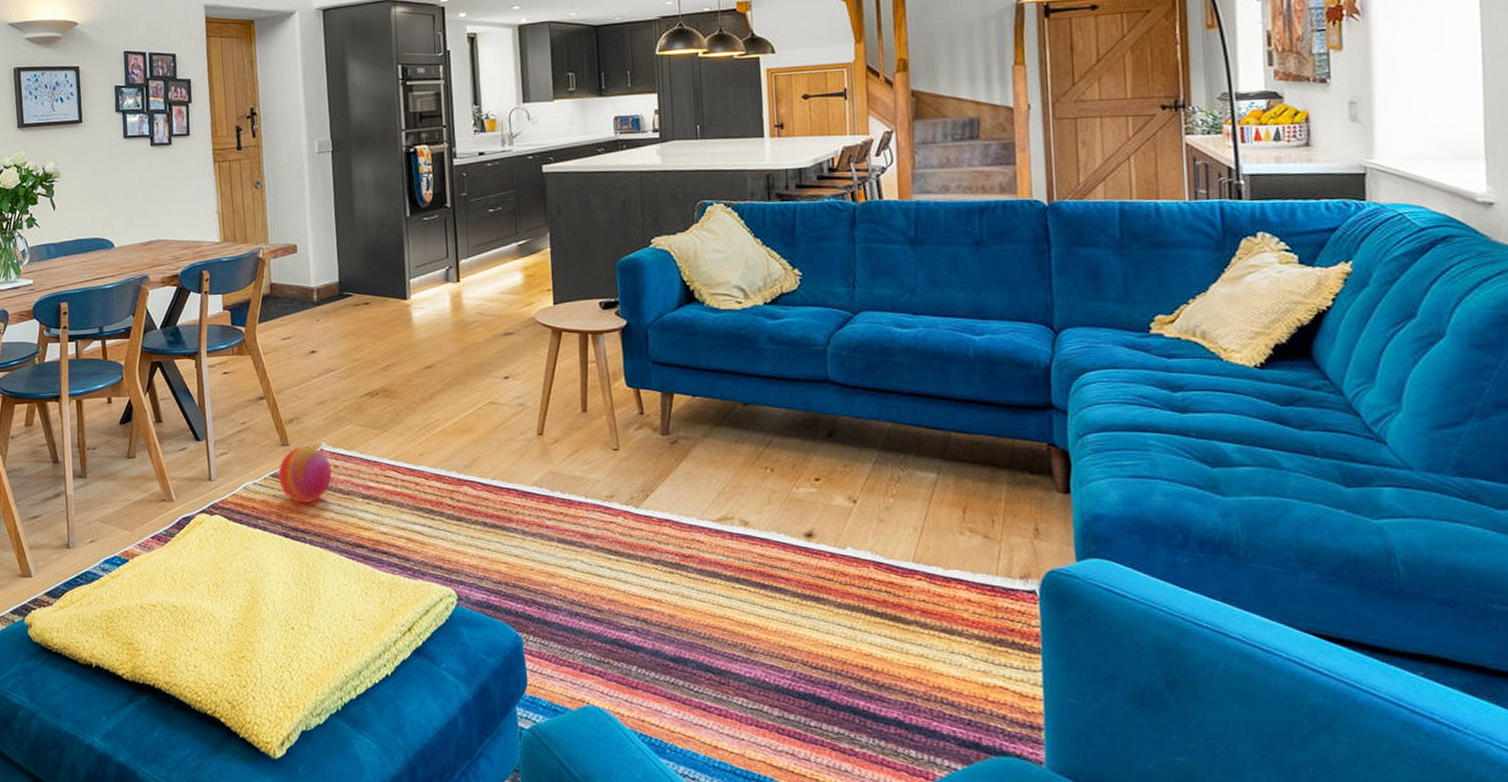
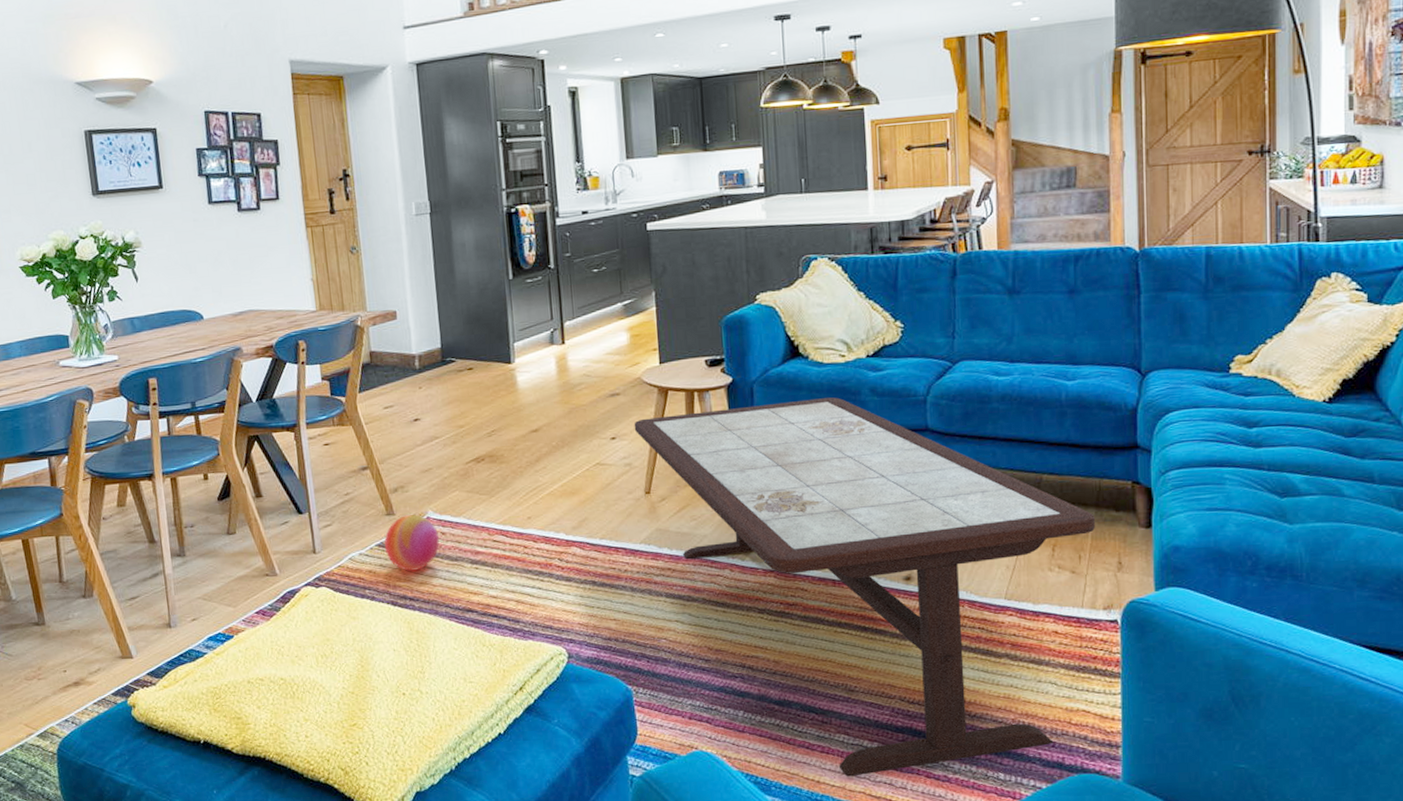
coffee table: none [527,344,1009,744] -> present [634,397,1095,777]

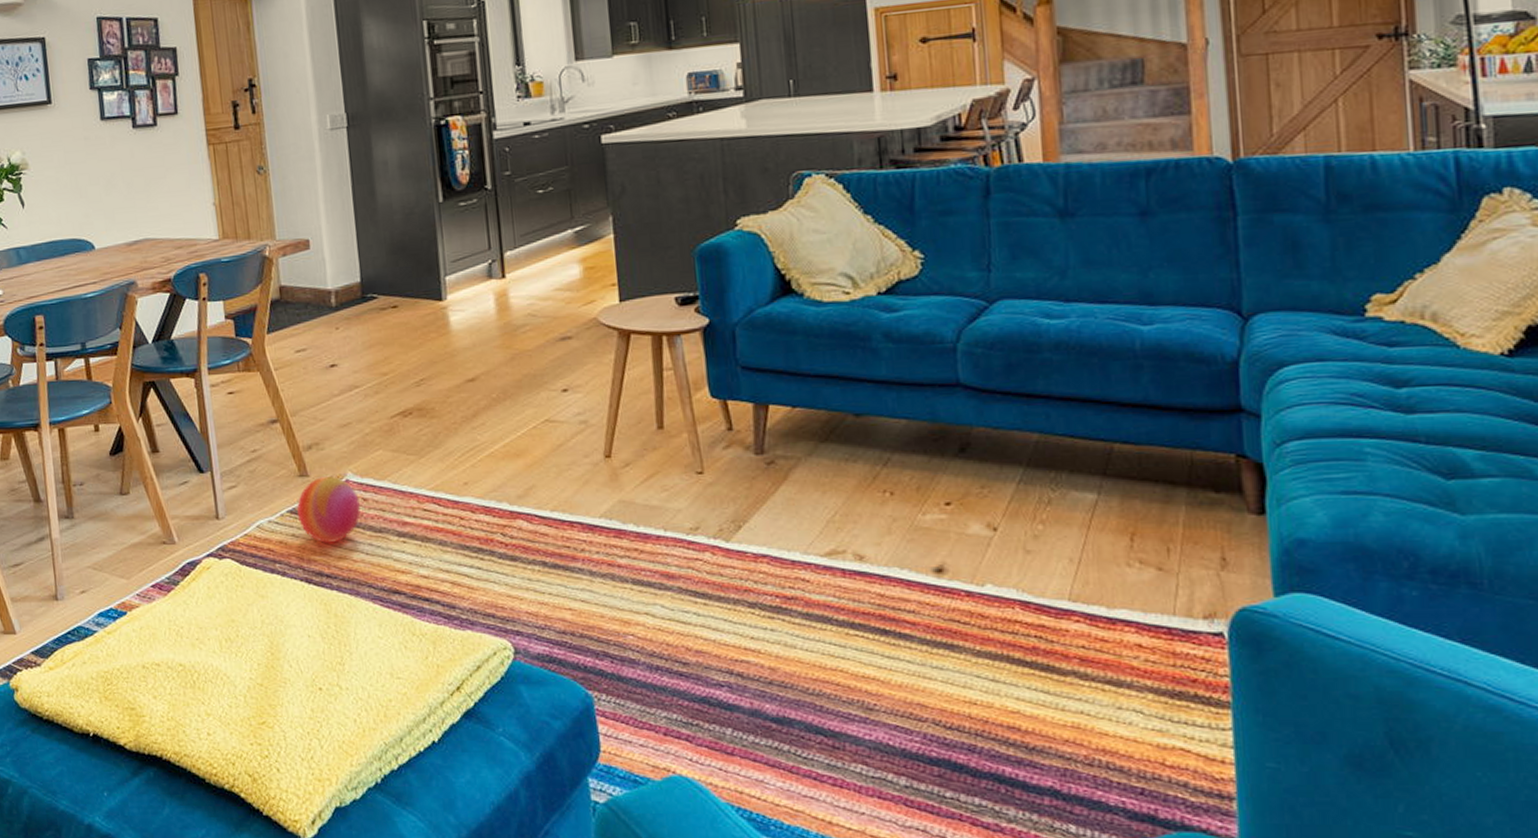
coffee table: present [634,397,1095,777] -> none [589,343,1188,819]

